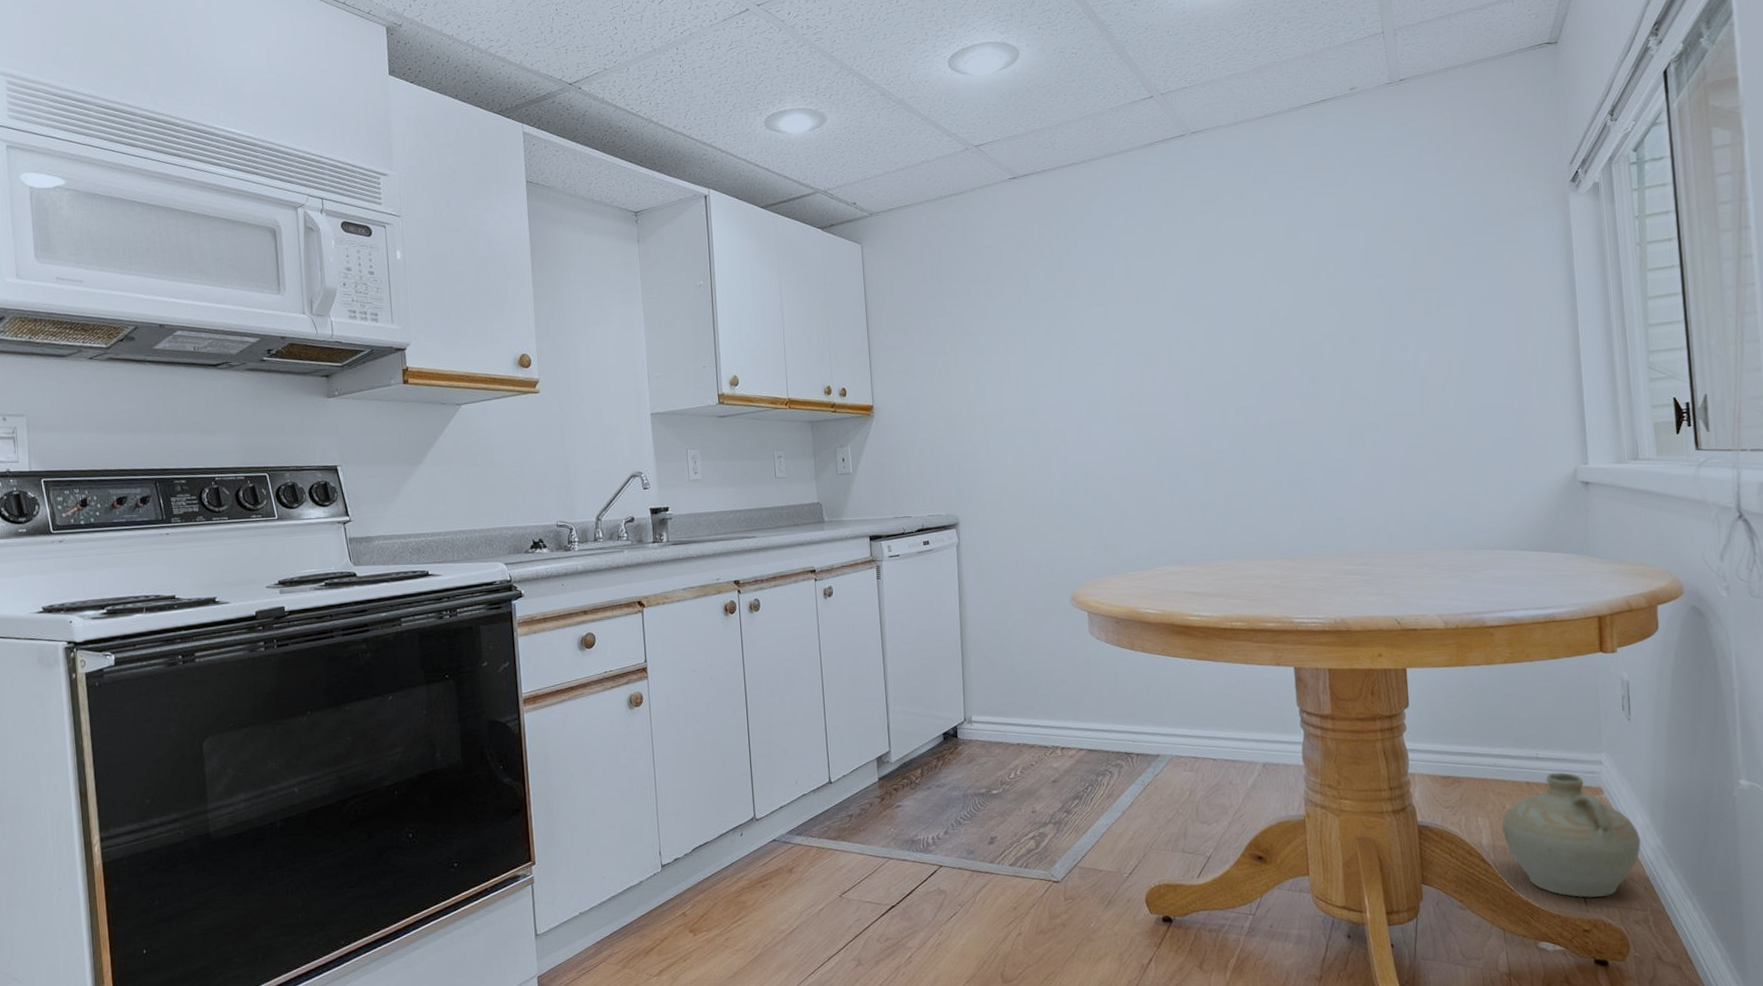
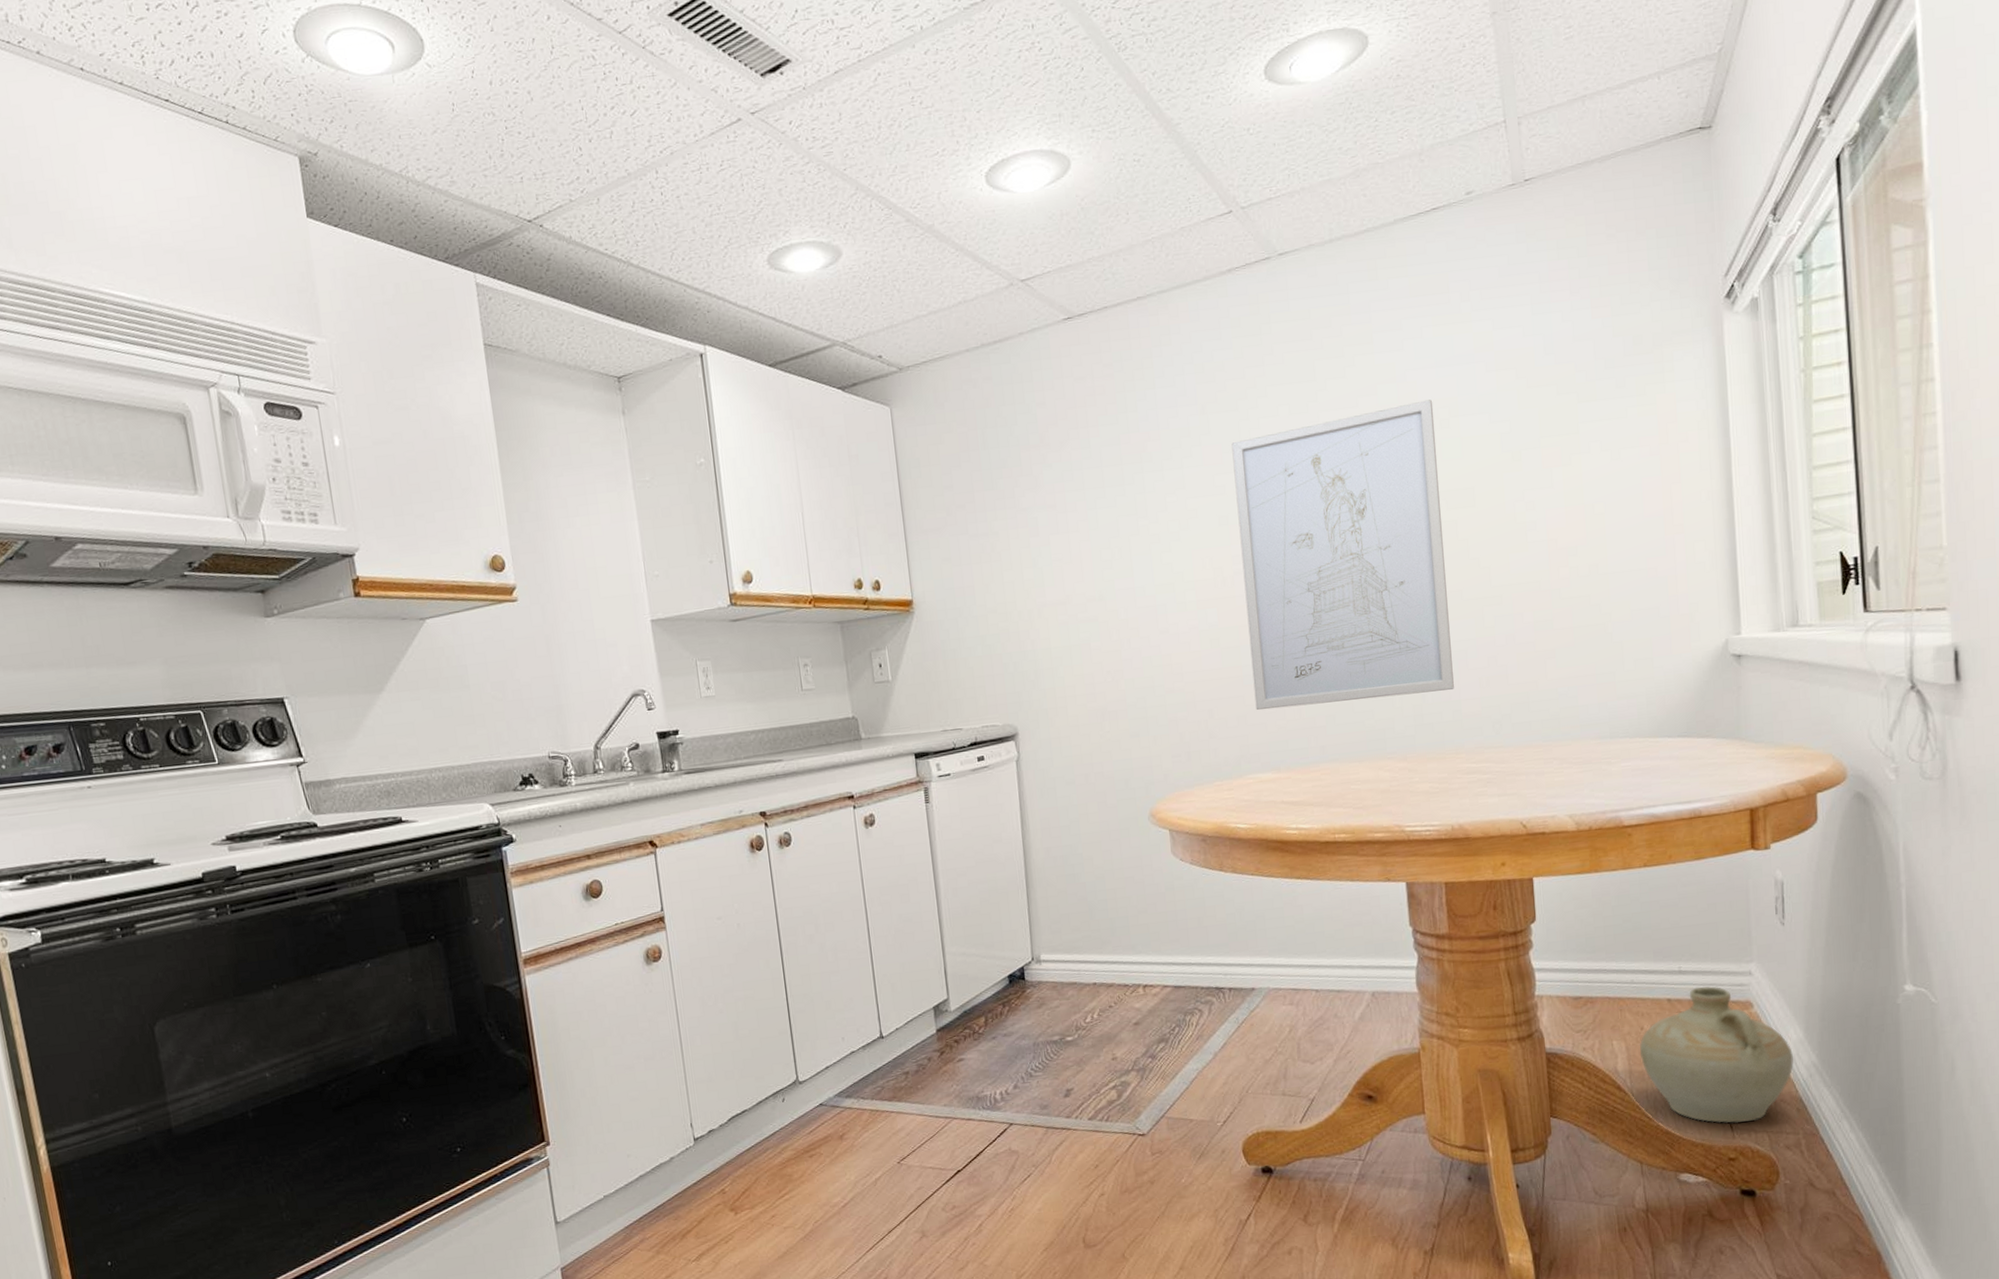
wall art: none [1148,256,1338,512] -> present [1231,399,1454,710]

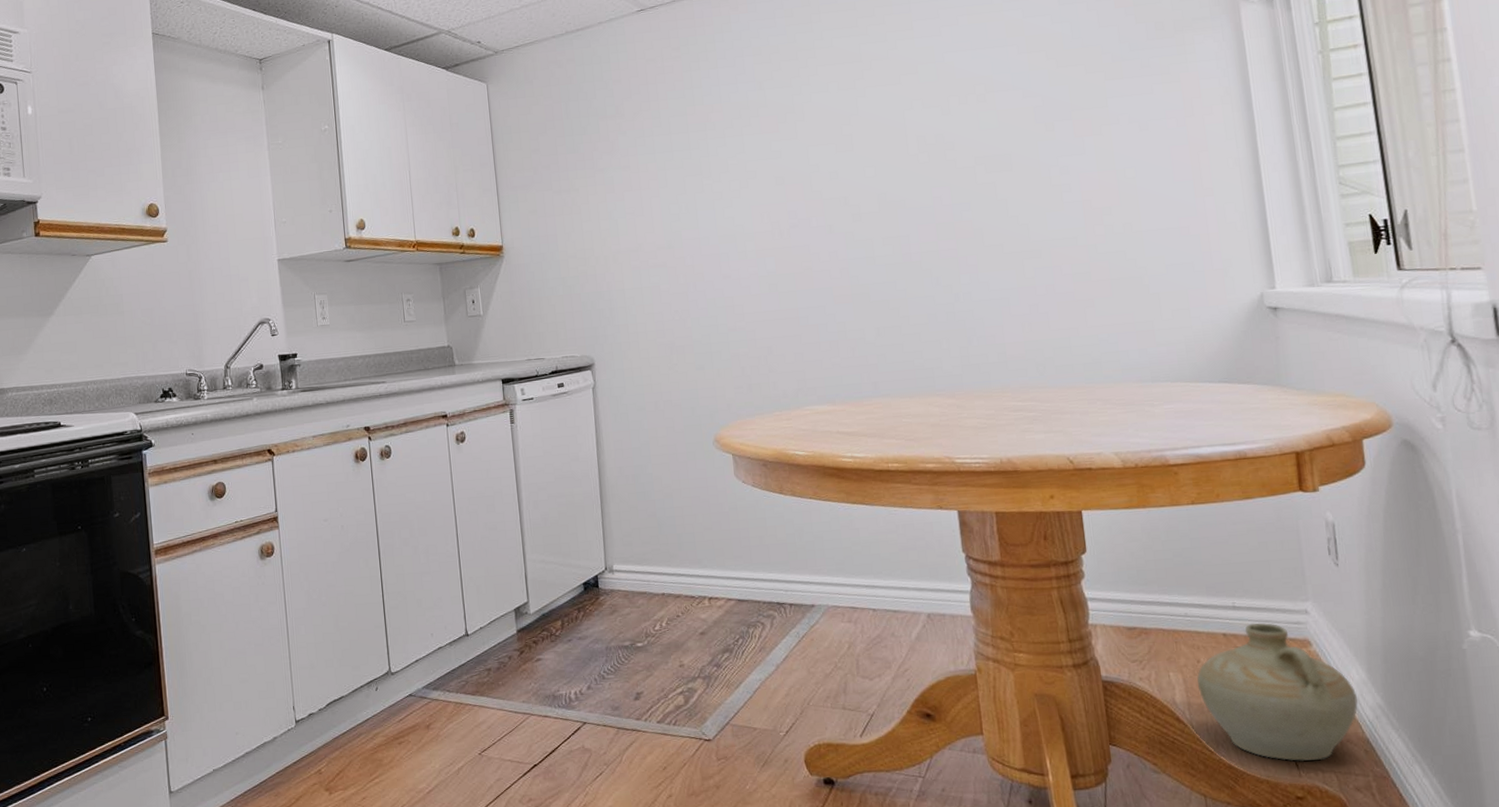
wall art: present [1231,399,1454,710] -> none [786,77,998,348]

